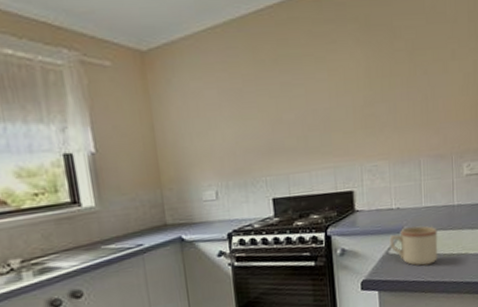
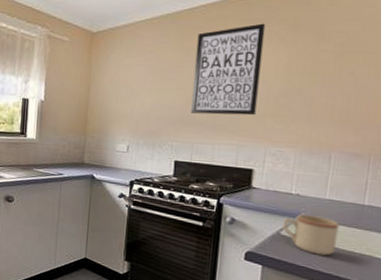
wall art: none [270,23,345,139] -> present [190,23,266,116]

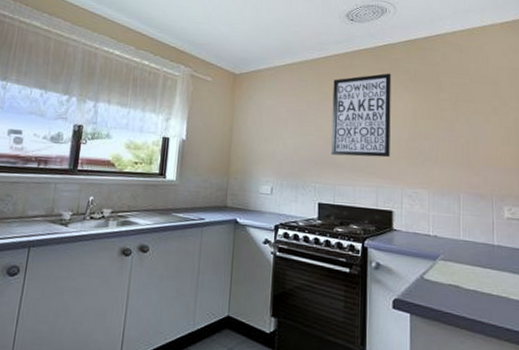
mug: present [282,214,340,257] -> none [425,256,476,301]

